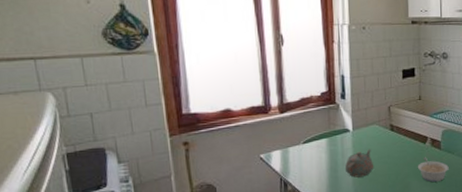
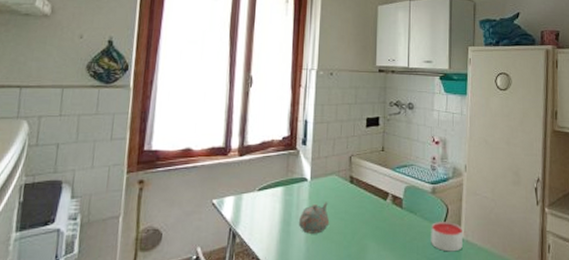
legume: present [417,157,449,182] -> none [375,215,410,246]

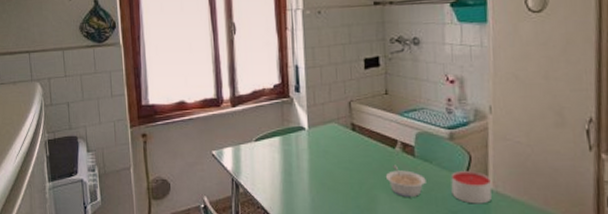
teapot: present [298,202,330,234] -> none [299,151,334,184]
legume: none [375,215,410,246] -> present [385,165,426,197]

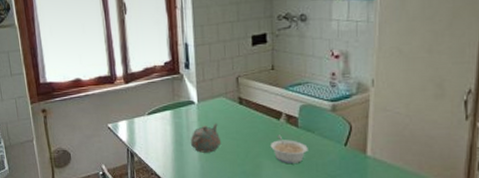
teapot: none [299,151,334,184] -> present [190,123,222,153]
candle: present [451,171,492,204] -> none [331,140,370,169]

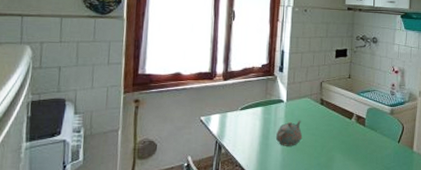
legume: present [270,135,308,163] -> none [342,132,371,157]

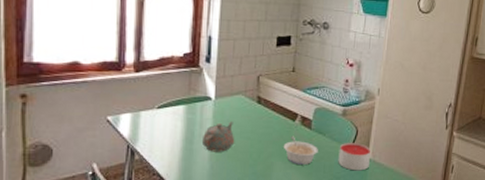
legume: none [342,132,371,157] -> present [283,136,318,164]
candle: none [388,138,416,162] -> present [338,143,372,171]

